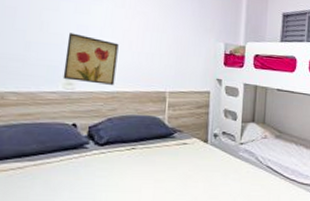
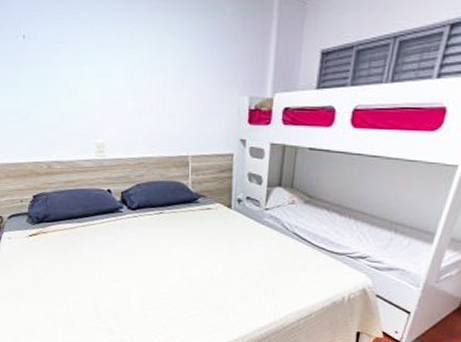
wall art: present [62,33,119,85] -> none [94,99,140,151]

